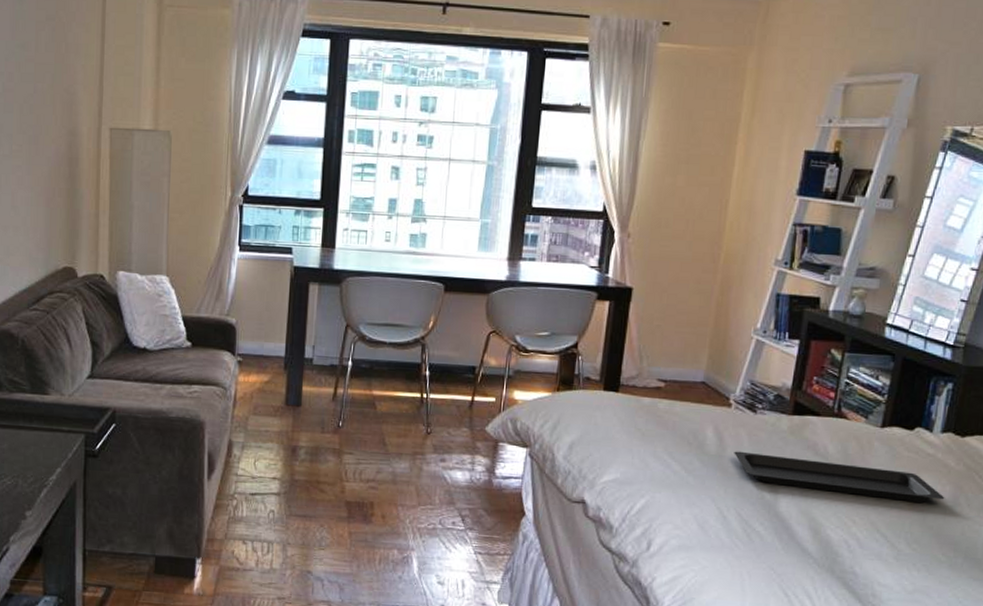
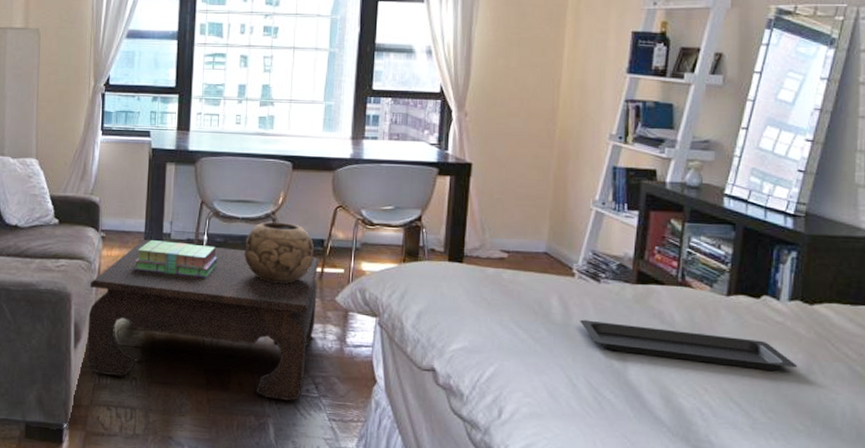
coffee table: none [221,365,470,534] -> present [86,240,319,401]
stack of books: none [273,365,363,406] -> present [134,240,218,278]
decorative bowl: none [390,347,465,412] -> present [243,221,314,283]

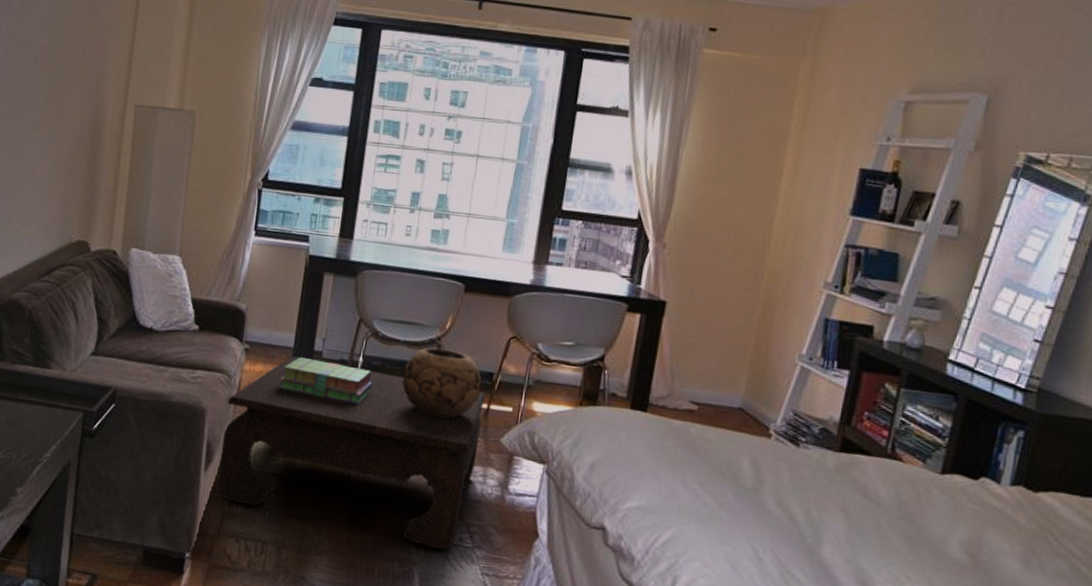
serving tray: present [580,319,798,371] -> none [772,486,1014,562]

